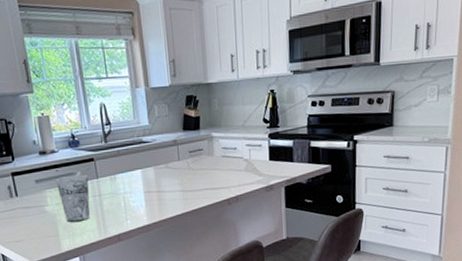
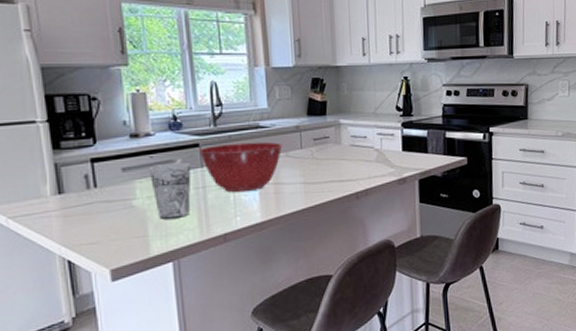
mixing bowl: none [93,155,163,200] -> present [198,142,283,193]

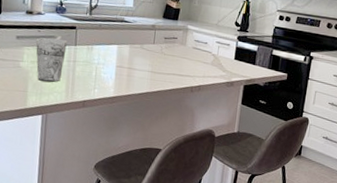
mixing bowl: present [198,142,283,193] -> none [74,30,140,71]

